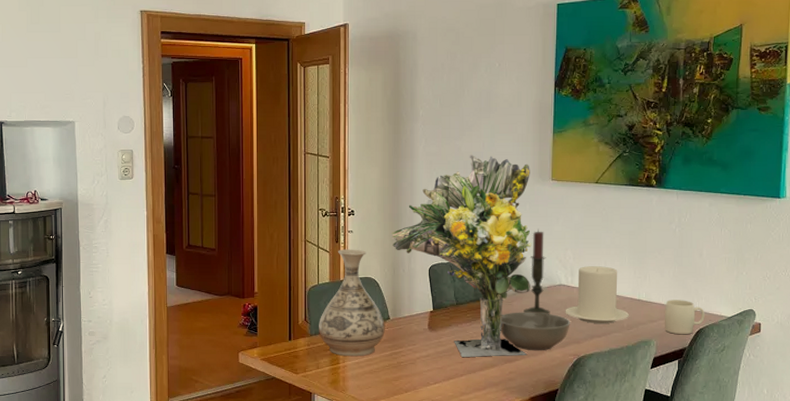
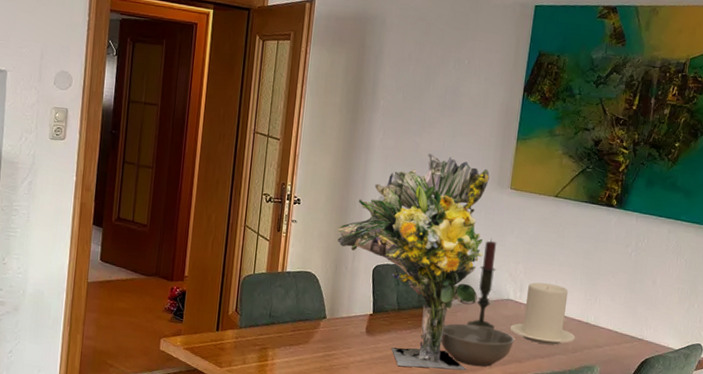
vase: present [319,249,385,357] -> none [249,239,321,355]
mug: present [664,300,705,335] -> none [610,326,652,364]

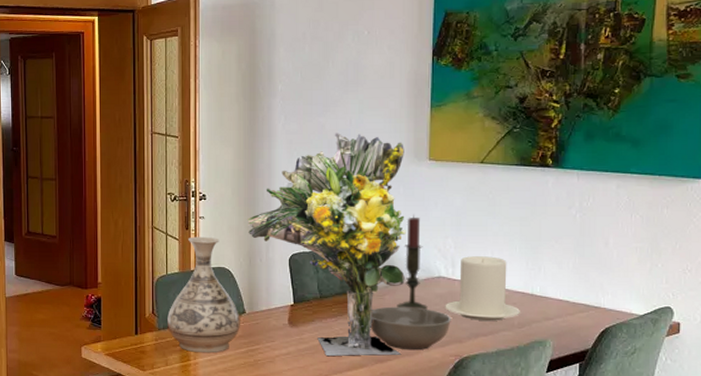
vase: none [249,239,321,355] -> present [167,236,240,353]

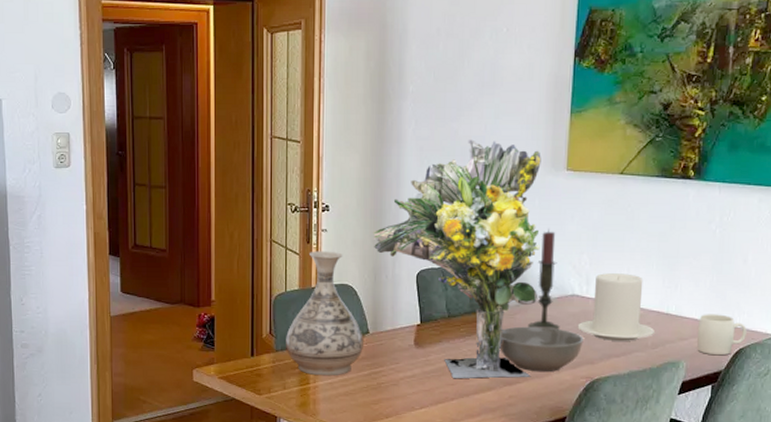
mug: none [562,295,611,335] -> present [696,314,747,356]

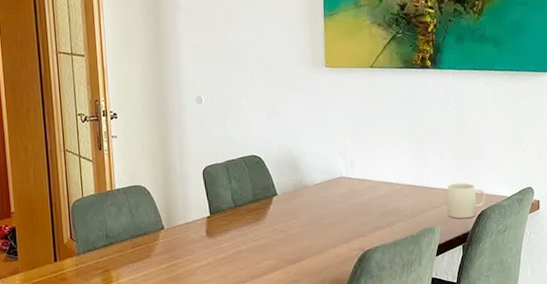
vase: present [286,251,363,376] -> none [86,155,160,273]
bouquet: present [373,139,541,378] -> none [160,45,311,262]
bowl: present [499,326,584,372] -> none [282,208,354,249]
candle: present [528,228,560,329] -> none [305,119,333,210]
candle: present [577,273,654,341] -> none [347,154,412,215]

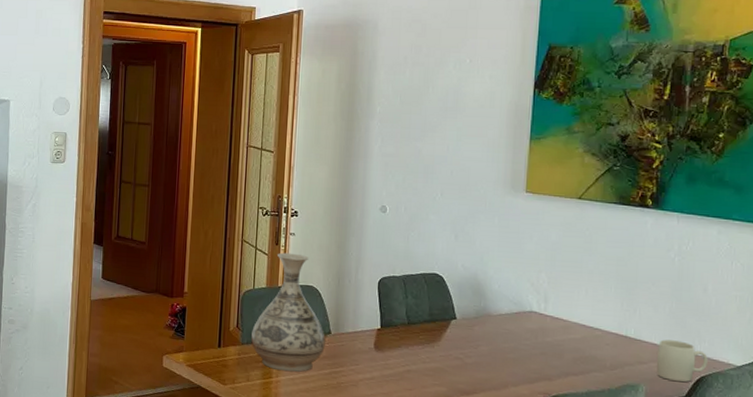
vase: none [86,155,160,273] -> present [251,252,325,372]

